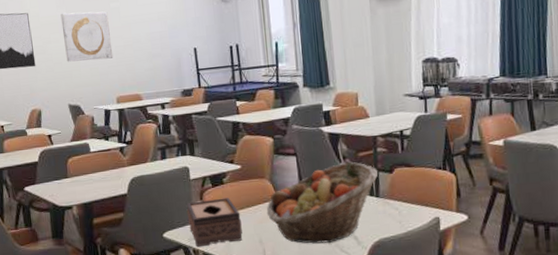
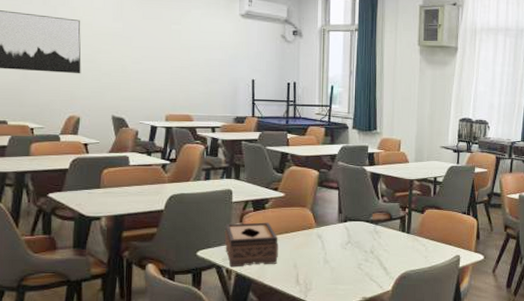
wall art: present [60,11,113,62] -> none [116,26,168,77]
fruit basket: present [266,161,378,244] -> none [304,200,410,272]

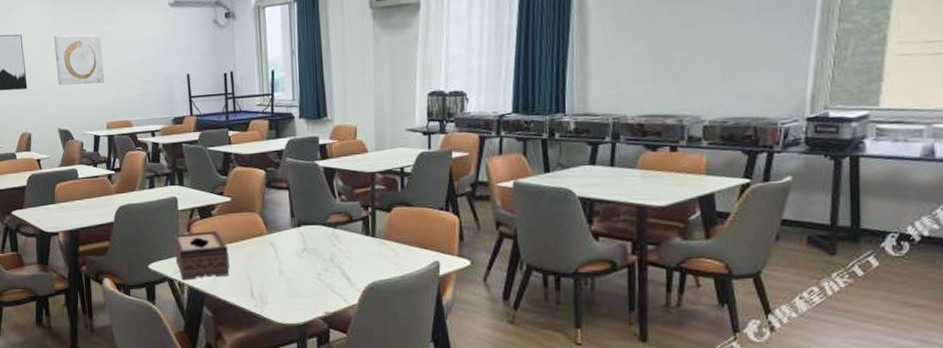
wall art: none [116,26,168,77] -> present [53,34,105,86]

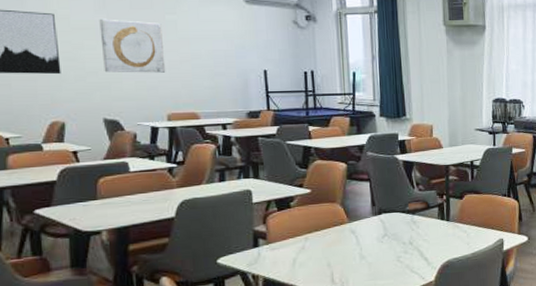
tissue box: present [173,230,230,281] -> none [246,221,309,273]

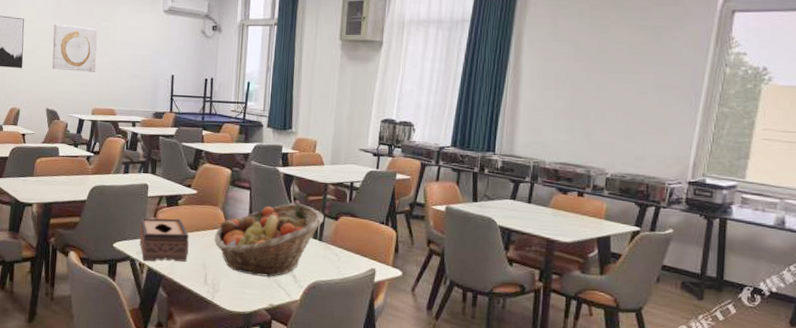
tissue box: none [246,221,309,273] -> present [138,217,189,262]
fruit basket: none [336,188,449,266] -> present [214,203,324,278]

